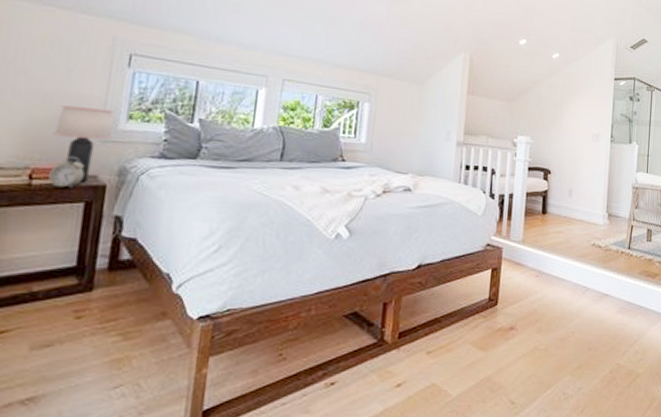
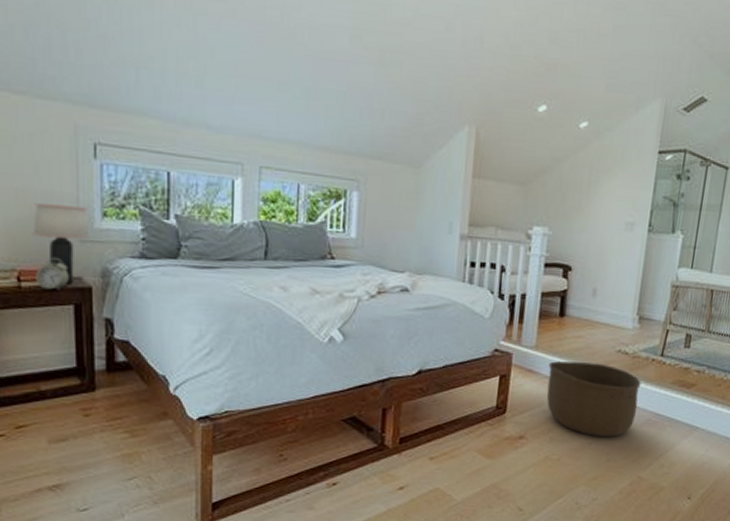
basket: none [533,254,614,326] -> present [546,361,641,437]

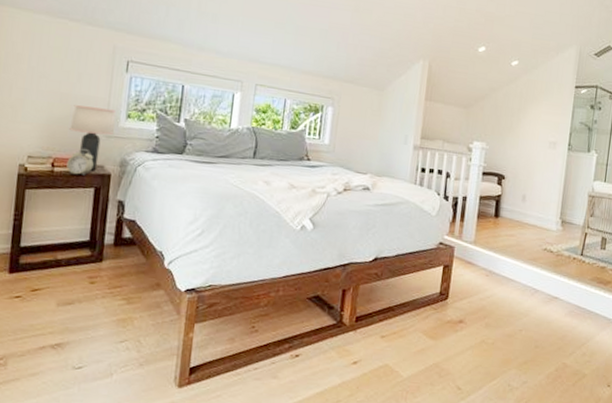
basket: present [546,361,641,437] -> none [483,255,564,326]

